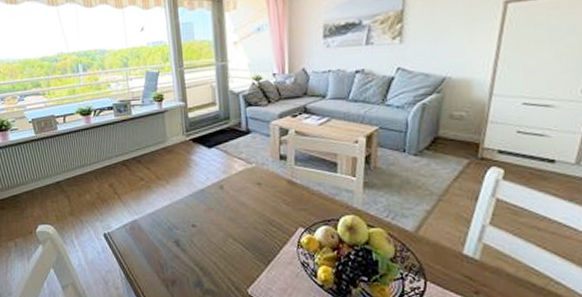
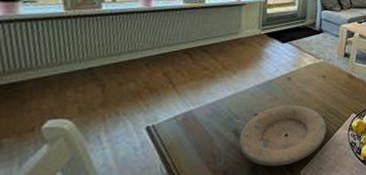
plate: none [181,216,271,282] -> present [239,105,327,167]

